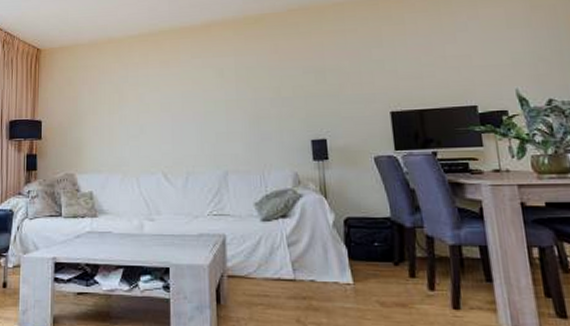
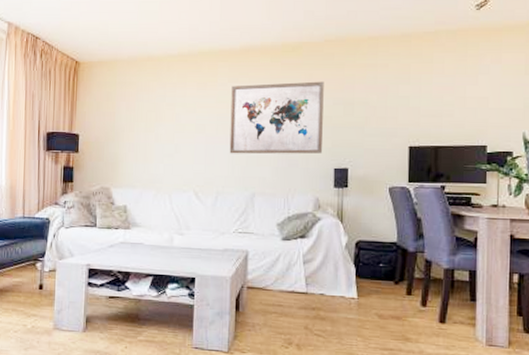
wall art: none [195,51,296,131] -> present [229,81,324,154]

